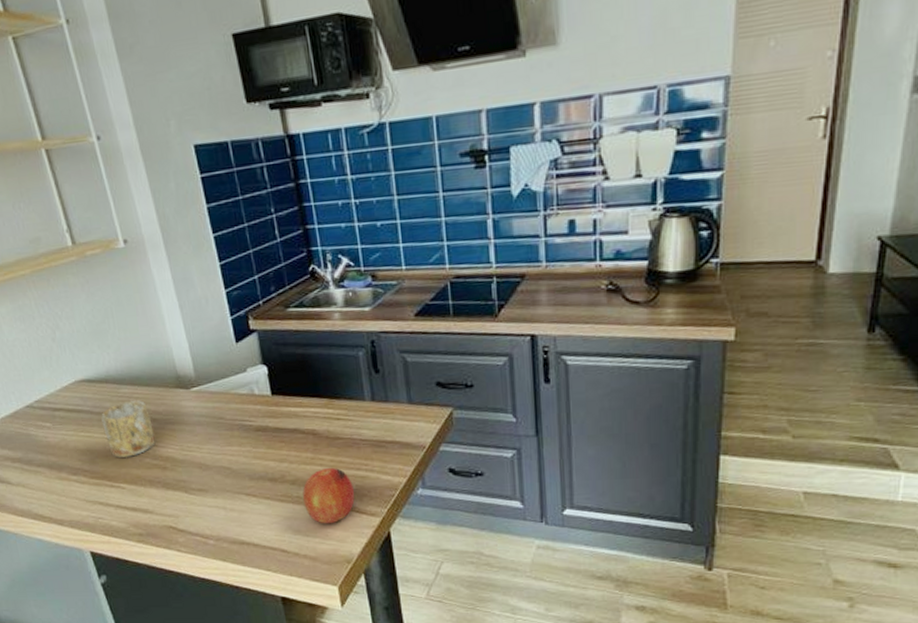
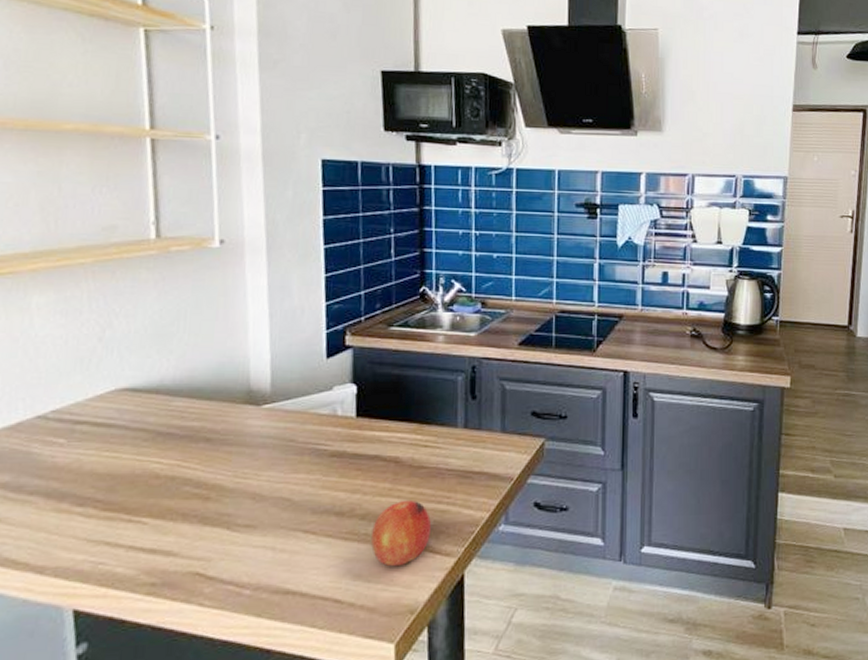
mug: present [101,400,156,458] -> none [137,415,204,484]

